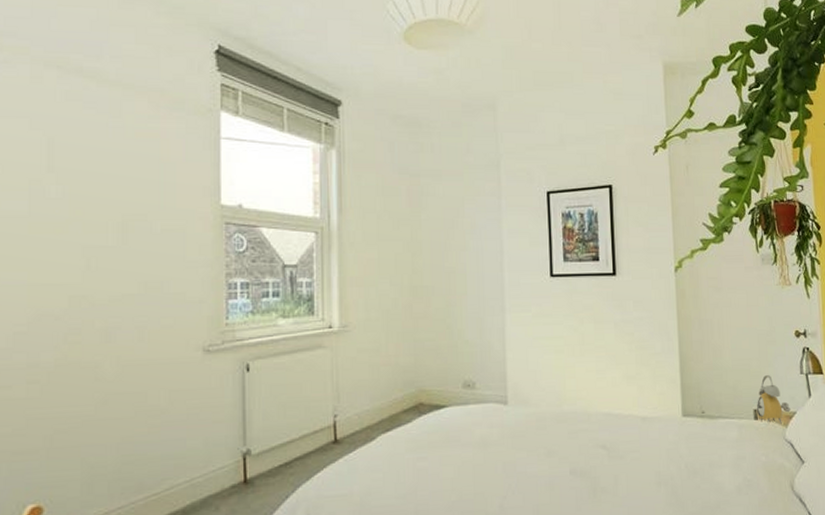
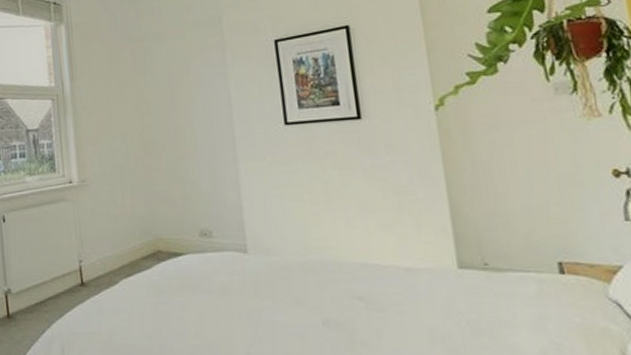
alarm clock: present [757,374,790,425] -> none [562,221,614,281]

